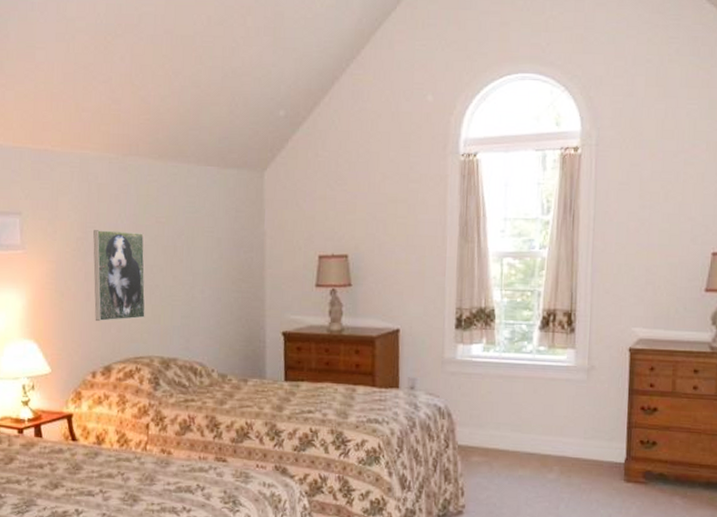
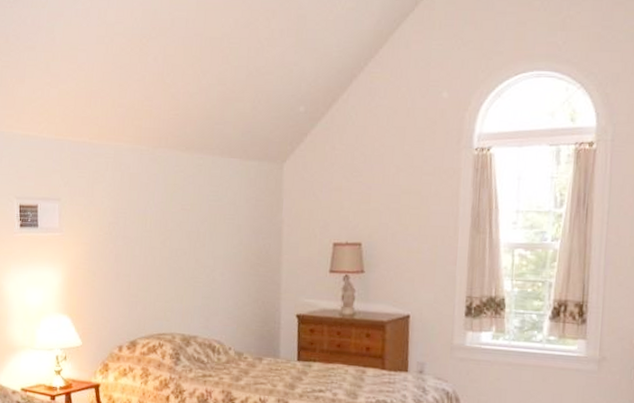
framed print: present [93,230,146,322] -> none [123,215,170,300]

